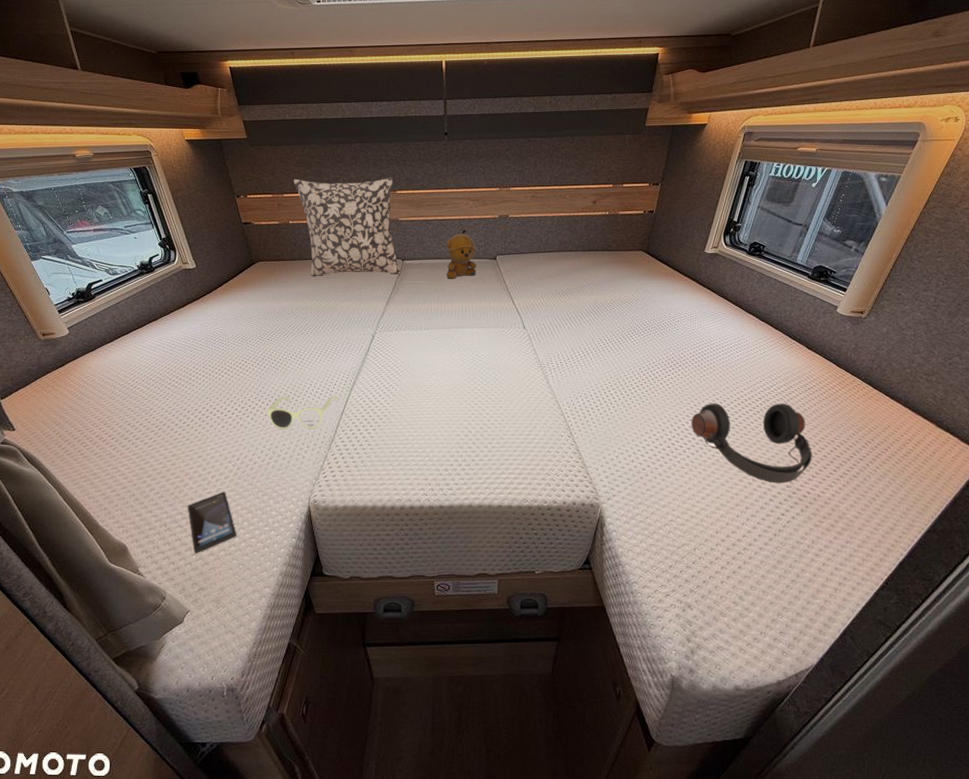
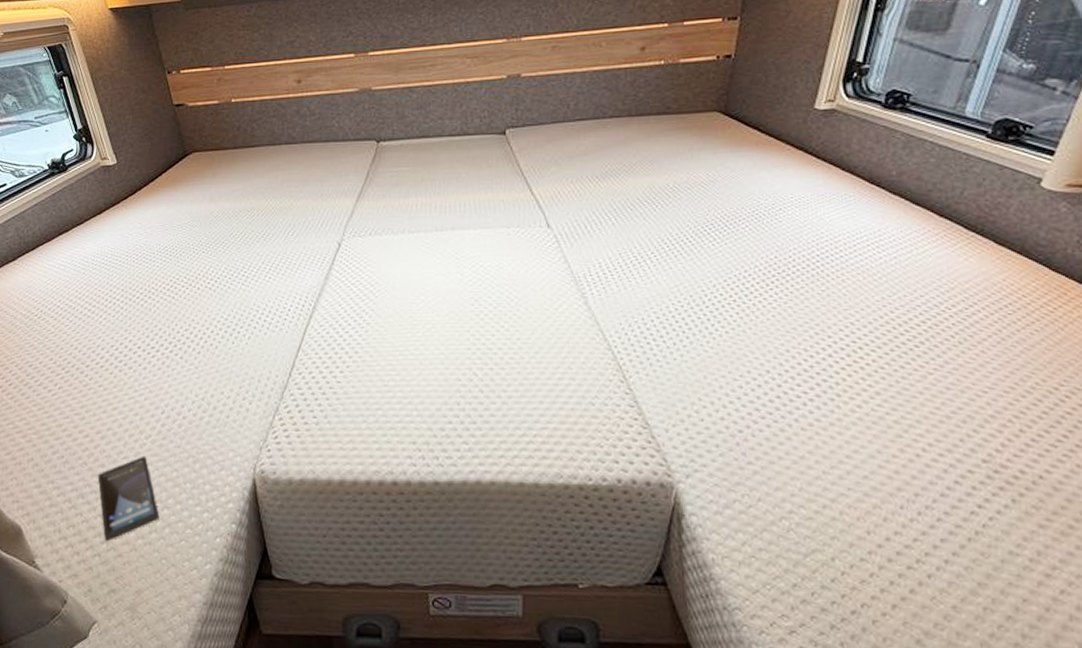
spectacles: present [266,396,339,429] -> none [199,326,294,372]
pillow: present [293,176,401,276] -> none [237,34,375,168]
stuffed bear: present [446,229,476,279] -> none [437,96,478,164]
headphones: present [691,403,812,483] -> none [812,330,1023,456]

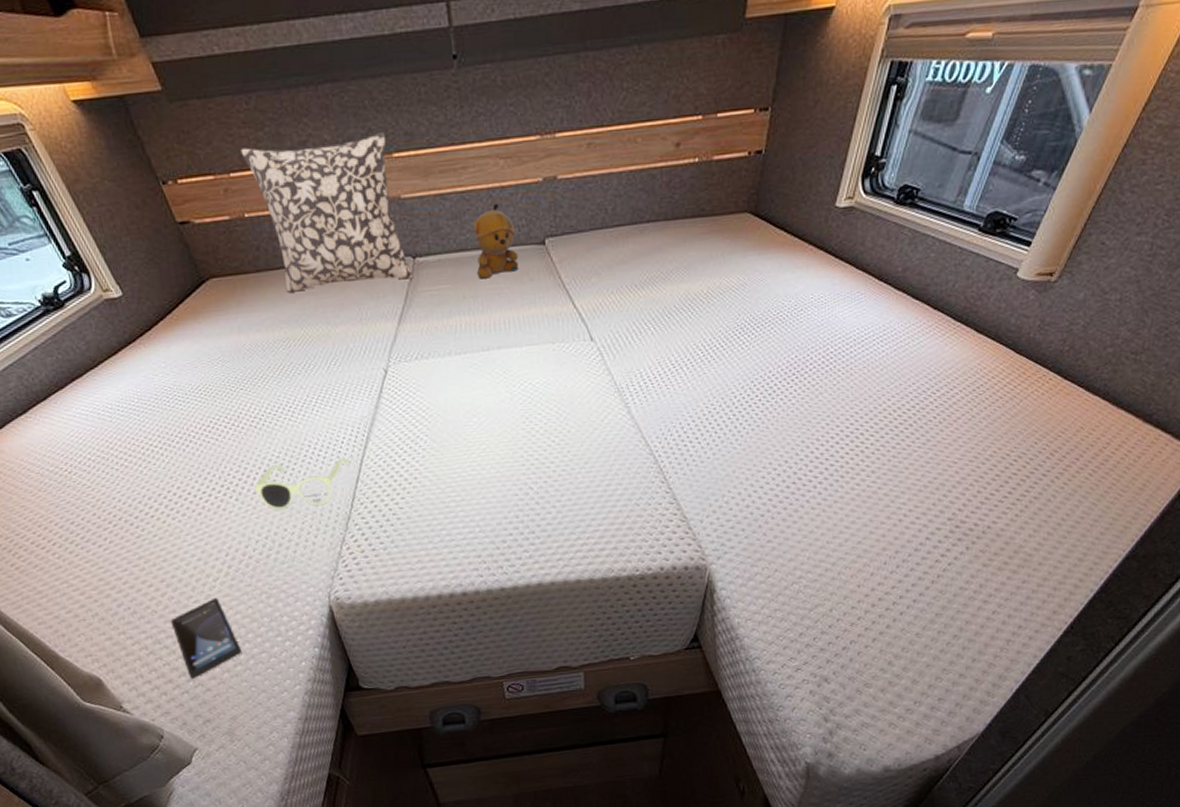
spectacles: none [199,326,294,372] -> present [254,458,350,510]
pillow: none [237,34,375,168] -> present [241,131,413,293]
stuffed bear: none [437,96,478,164] -> present [473,203,519,279]

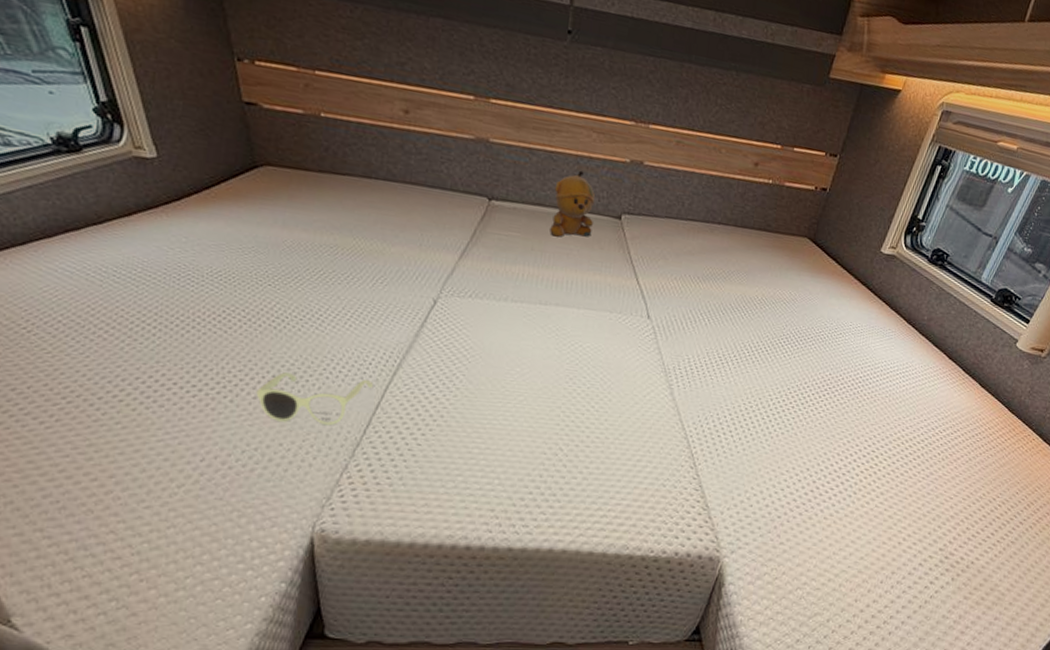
smartphone: present [170,597,242,680] -> none [107,506,190,600]
pillow: present [241,131,413,293] -> none [333,51,488,219]

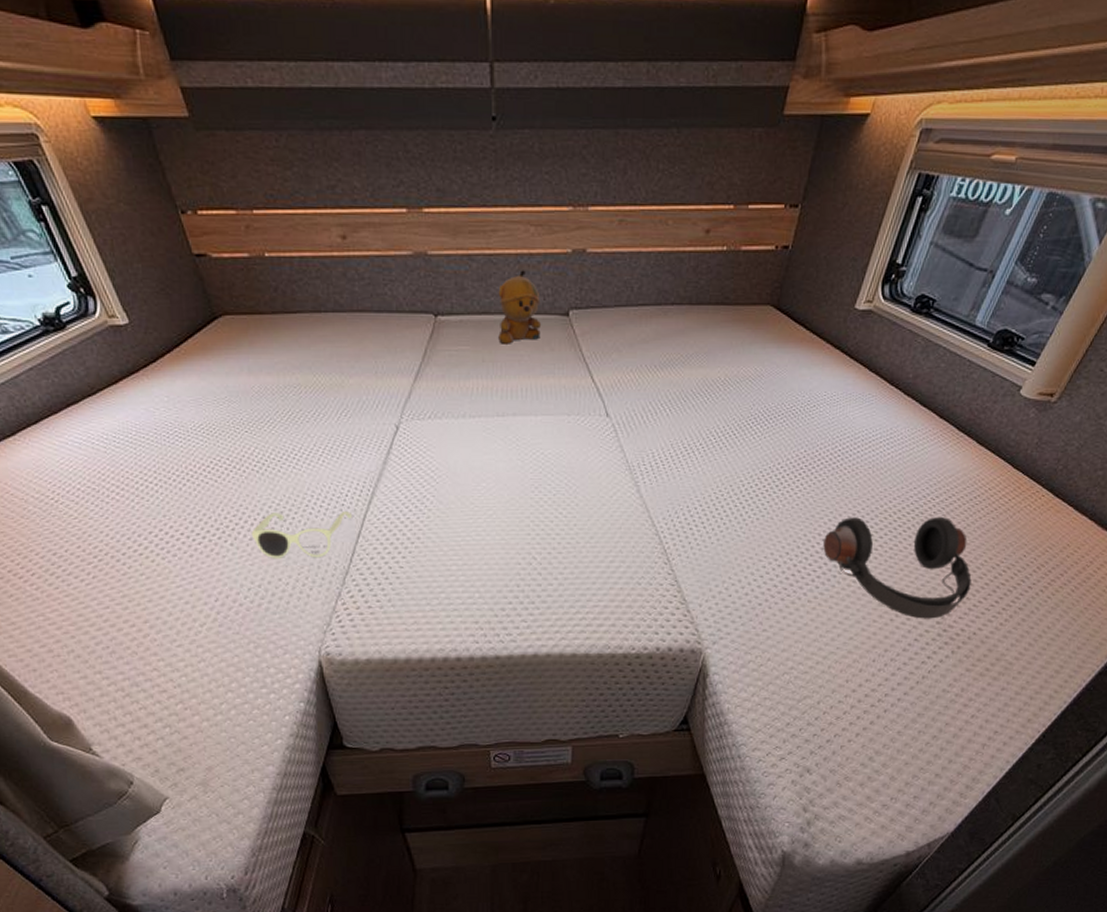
headphones: none [841,441,971,545] -> present [823,517,972,619]

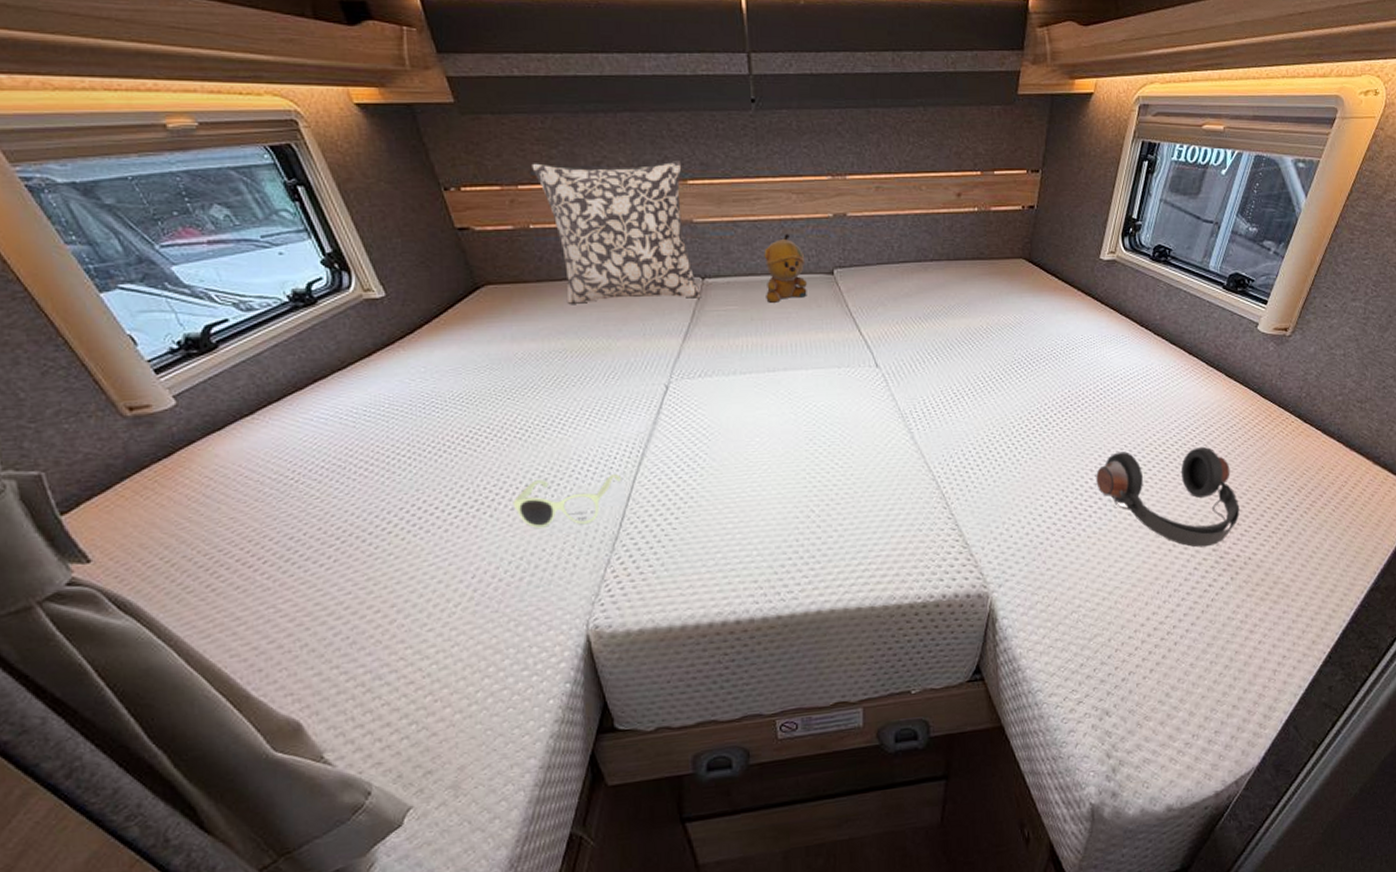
pillow: none [266,184,433,338] -> present [532,159,701,304]

